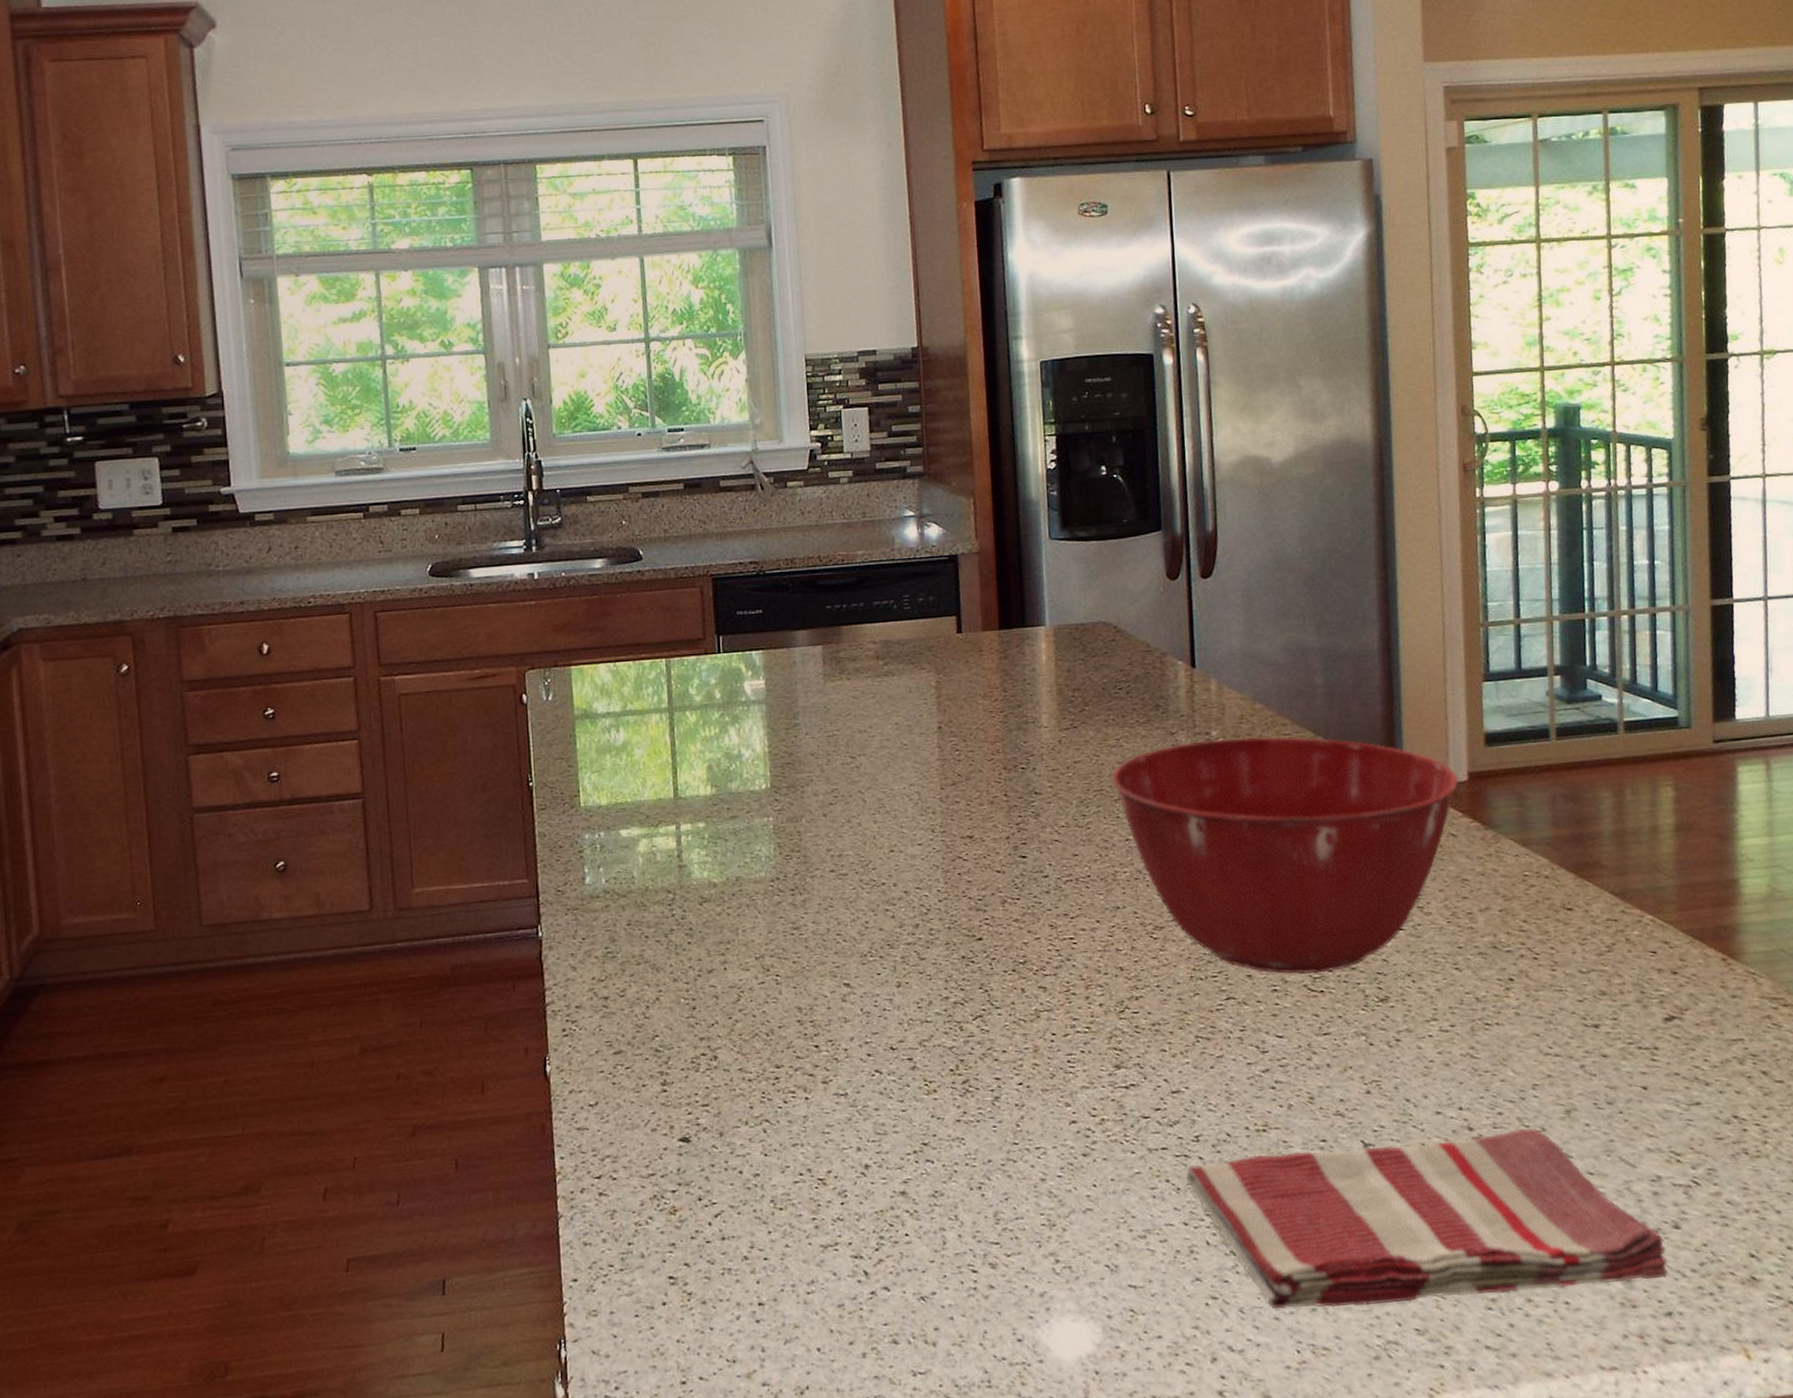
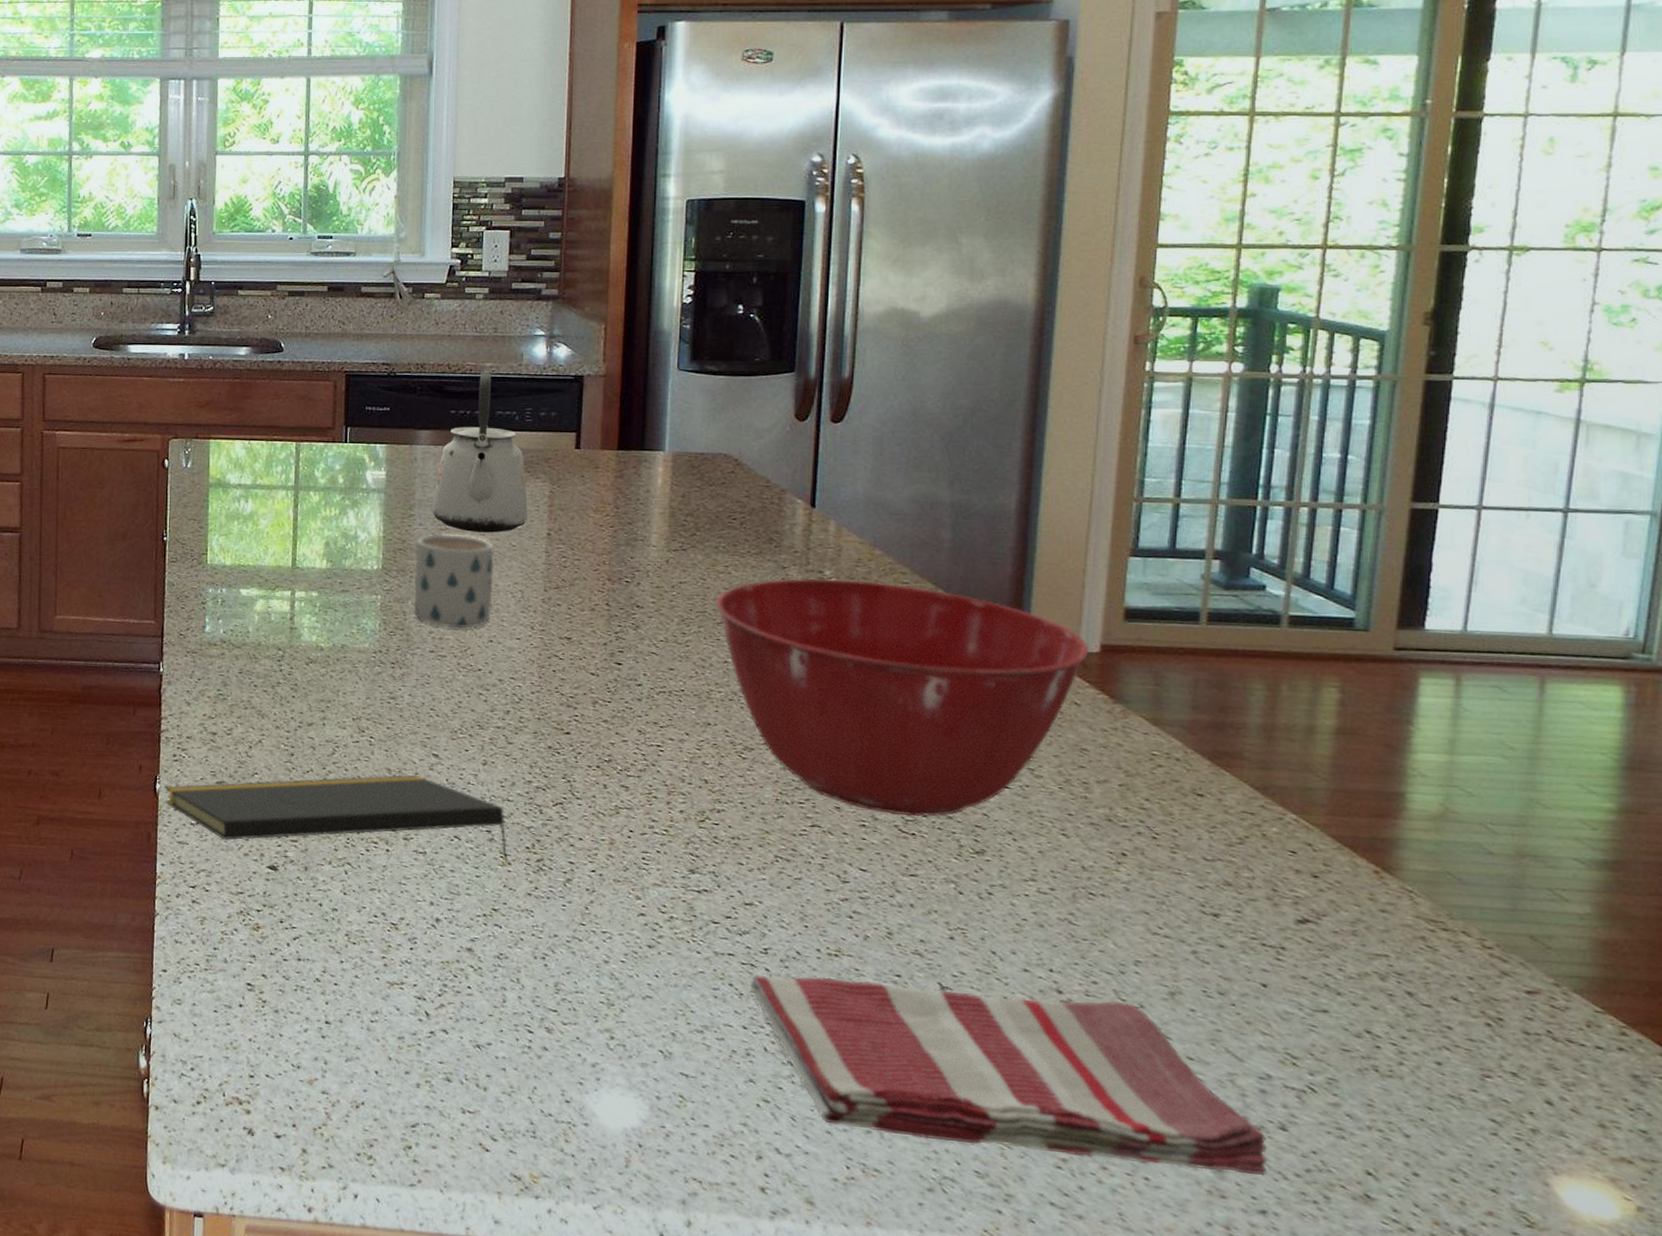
notepad: none [556,1009,935,1118] -> present [165,774,509,863]
mug: none [803,739,890,843] -> present [413,534,494,629]
kettle: none [817,561,916,735] -> present [432,372,528,533]

